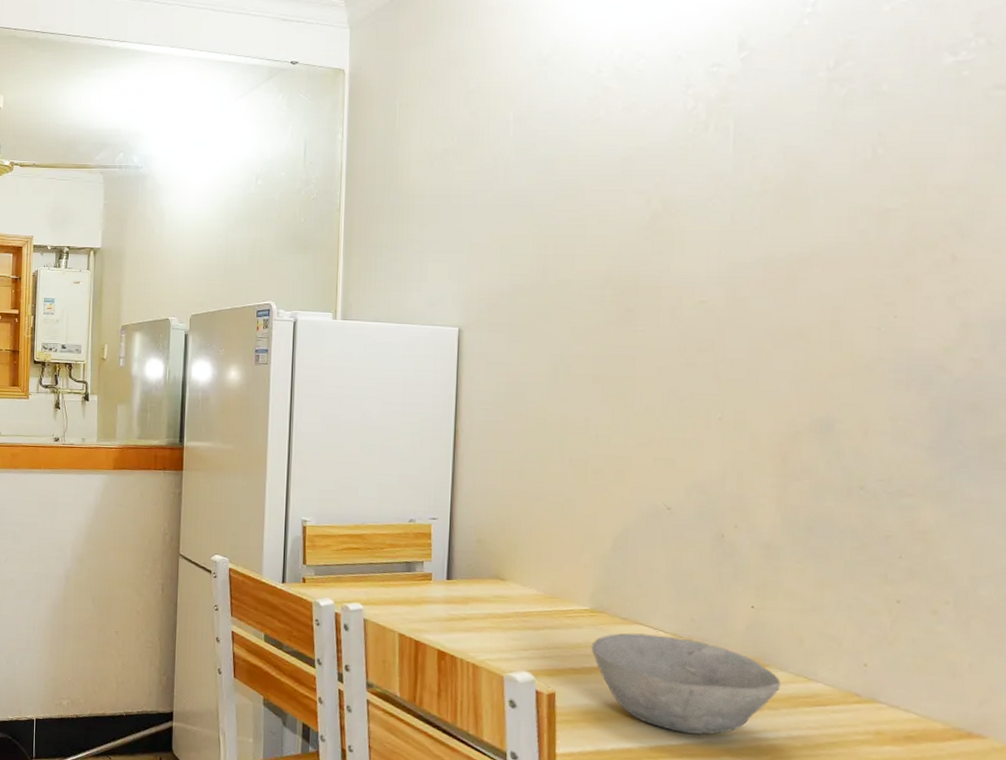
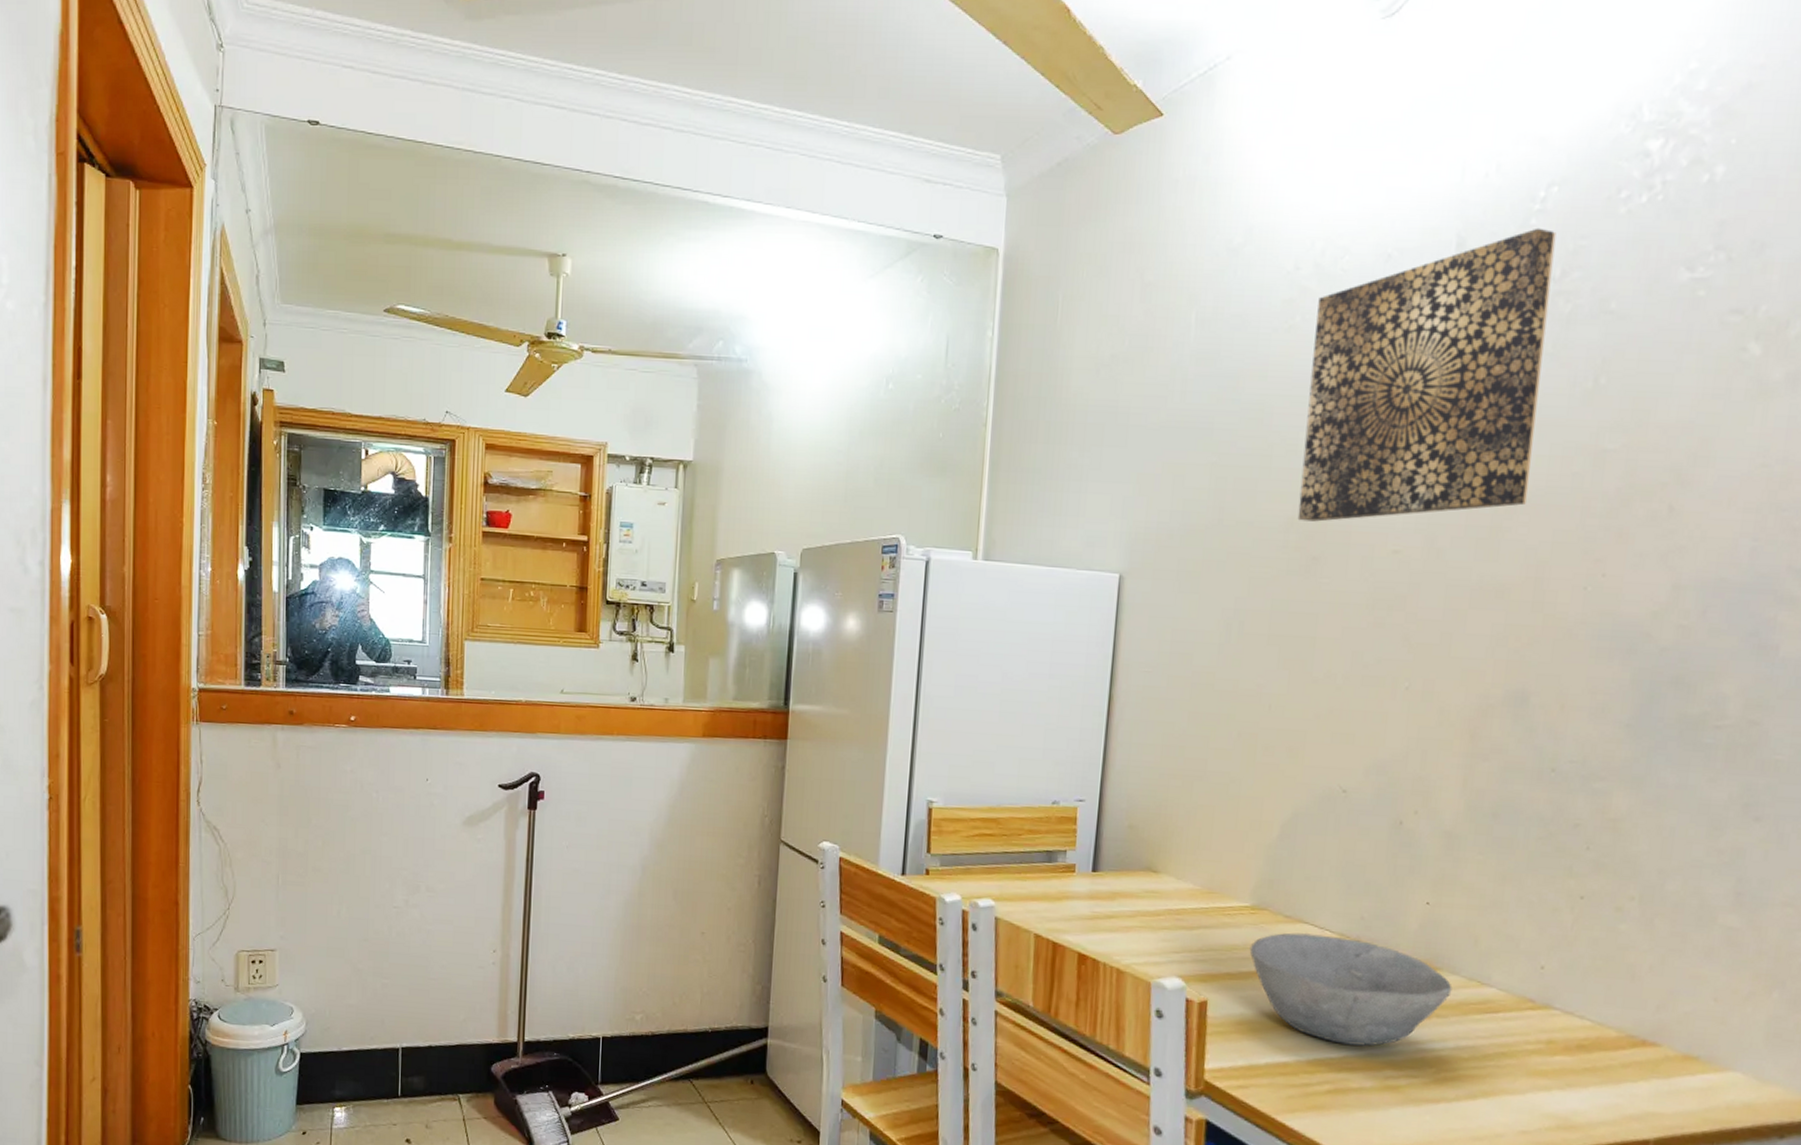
wall art: none [612,27,828,279] -> present [1297,227,1556,522]

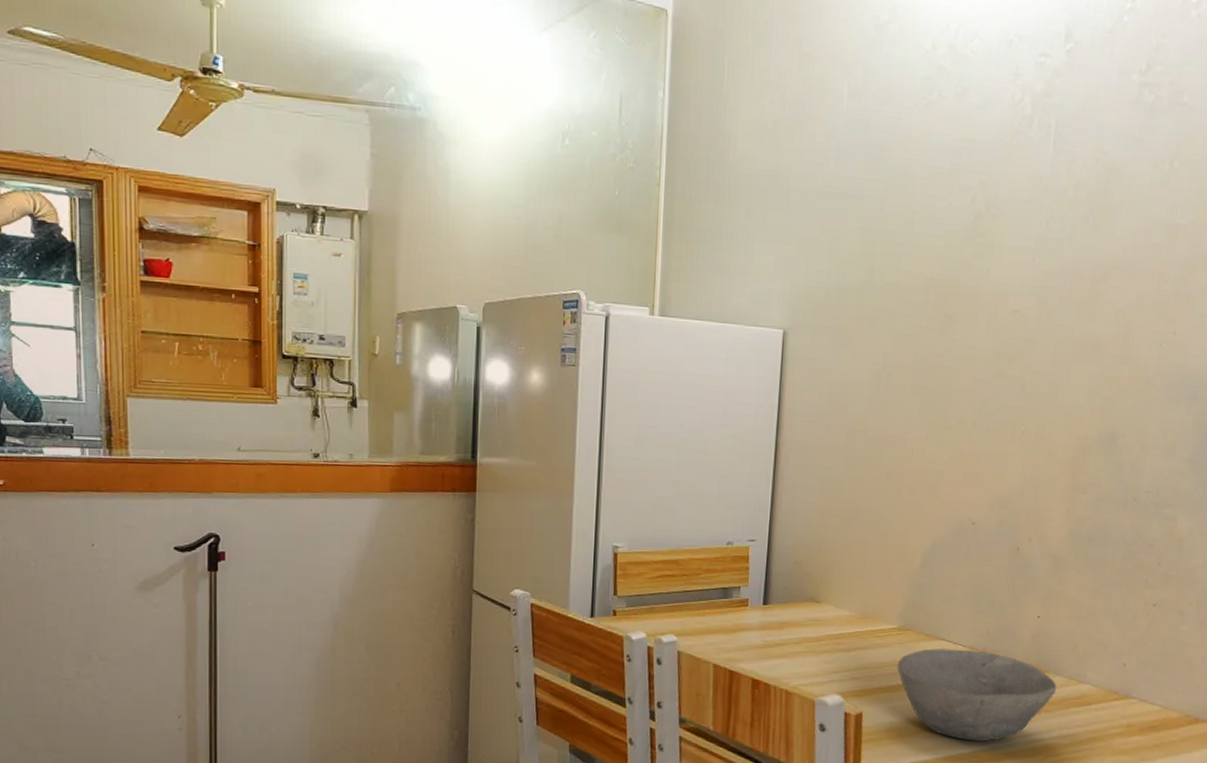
wall art: present [1297,227,1556,522] -> none [935,24,1143,284]

